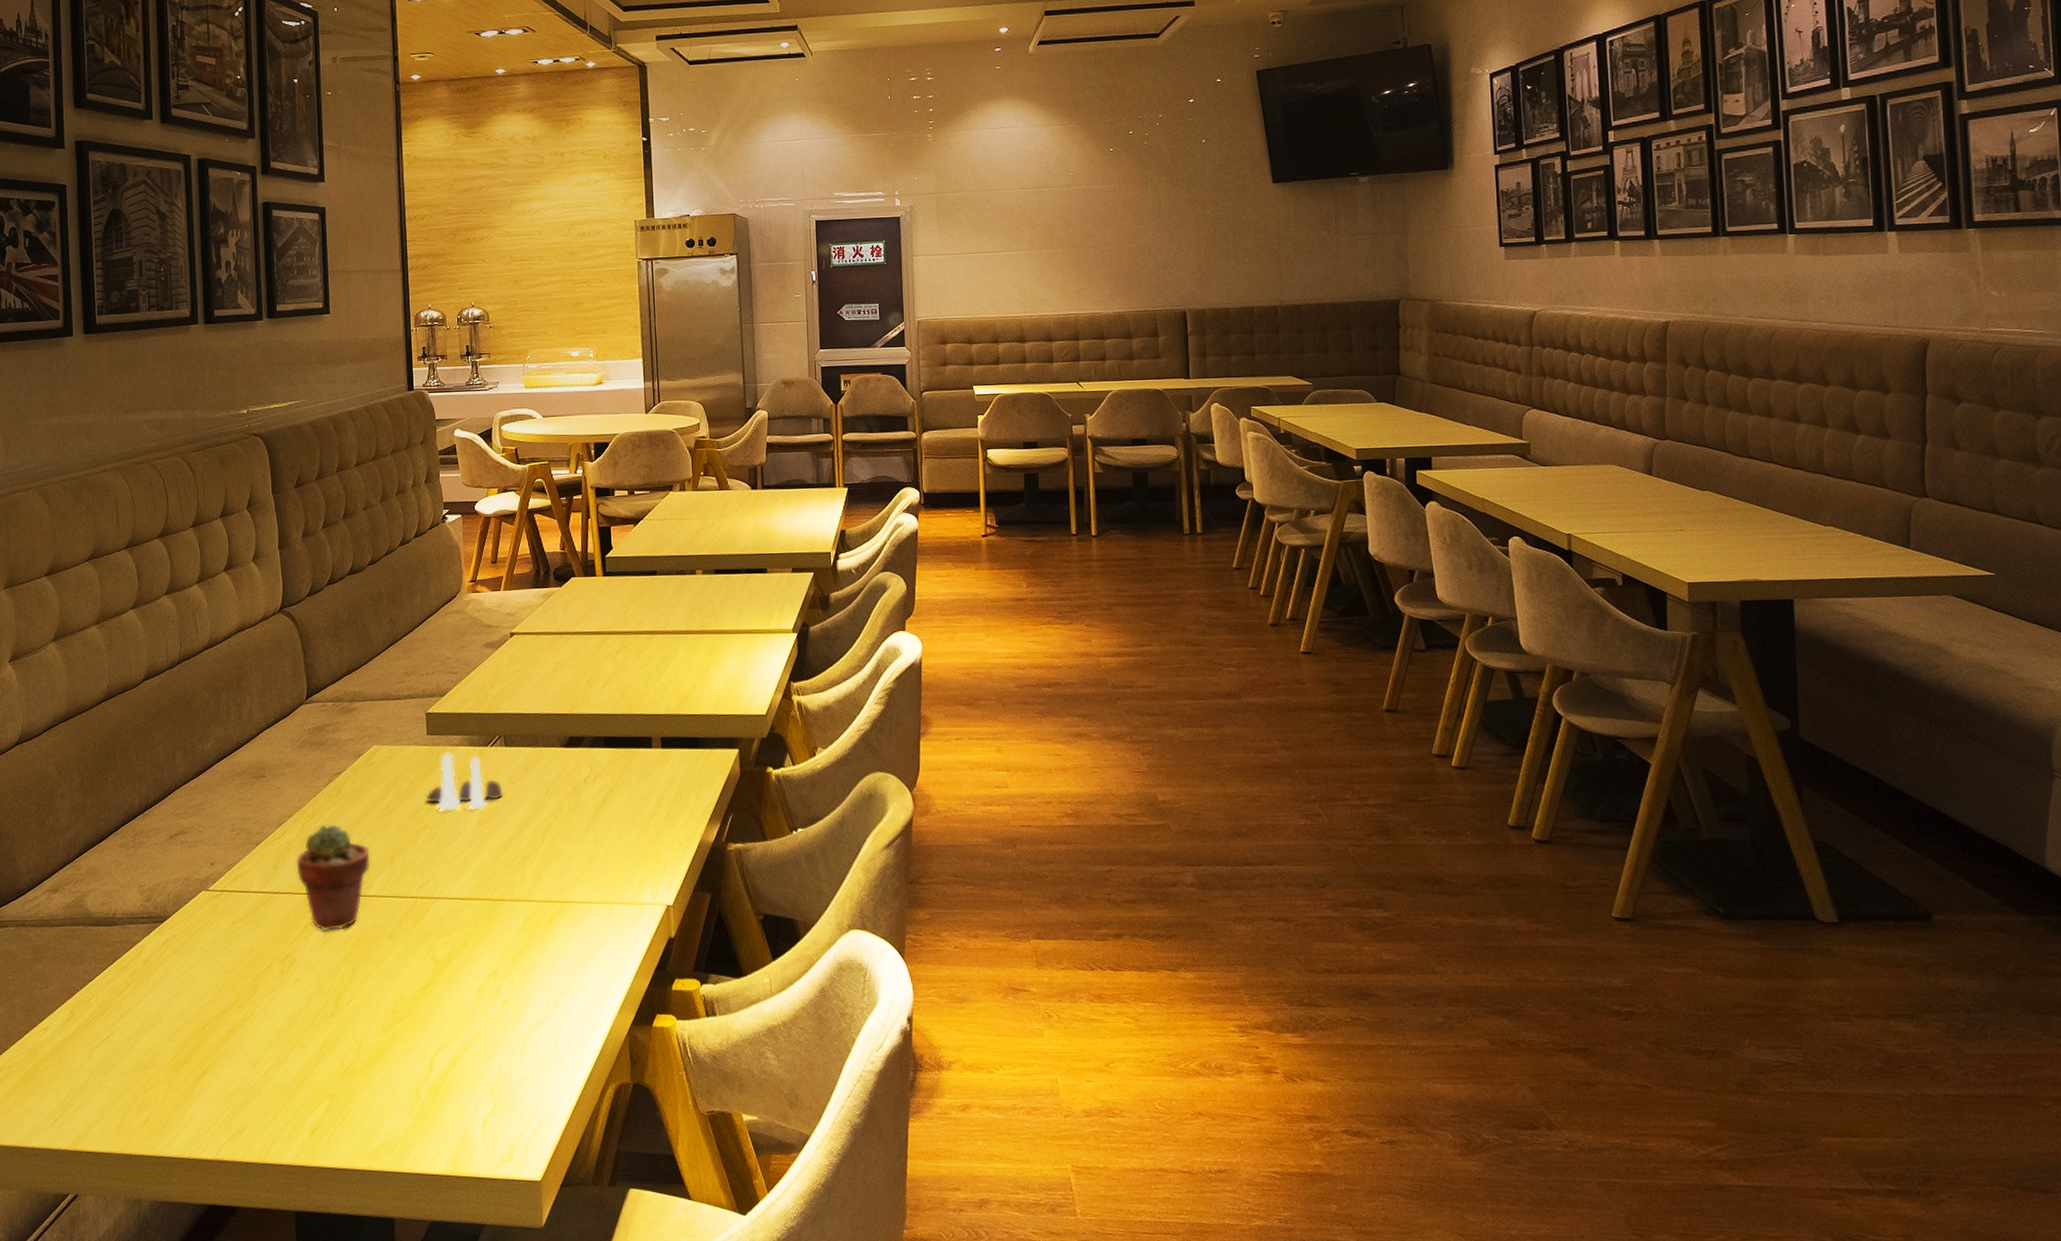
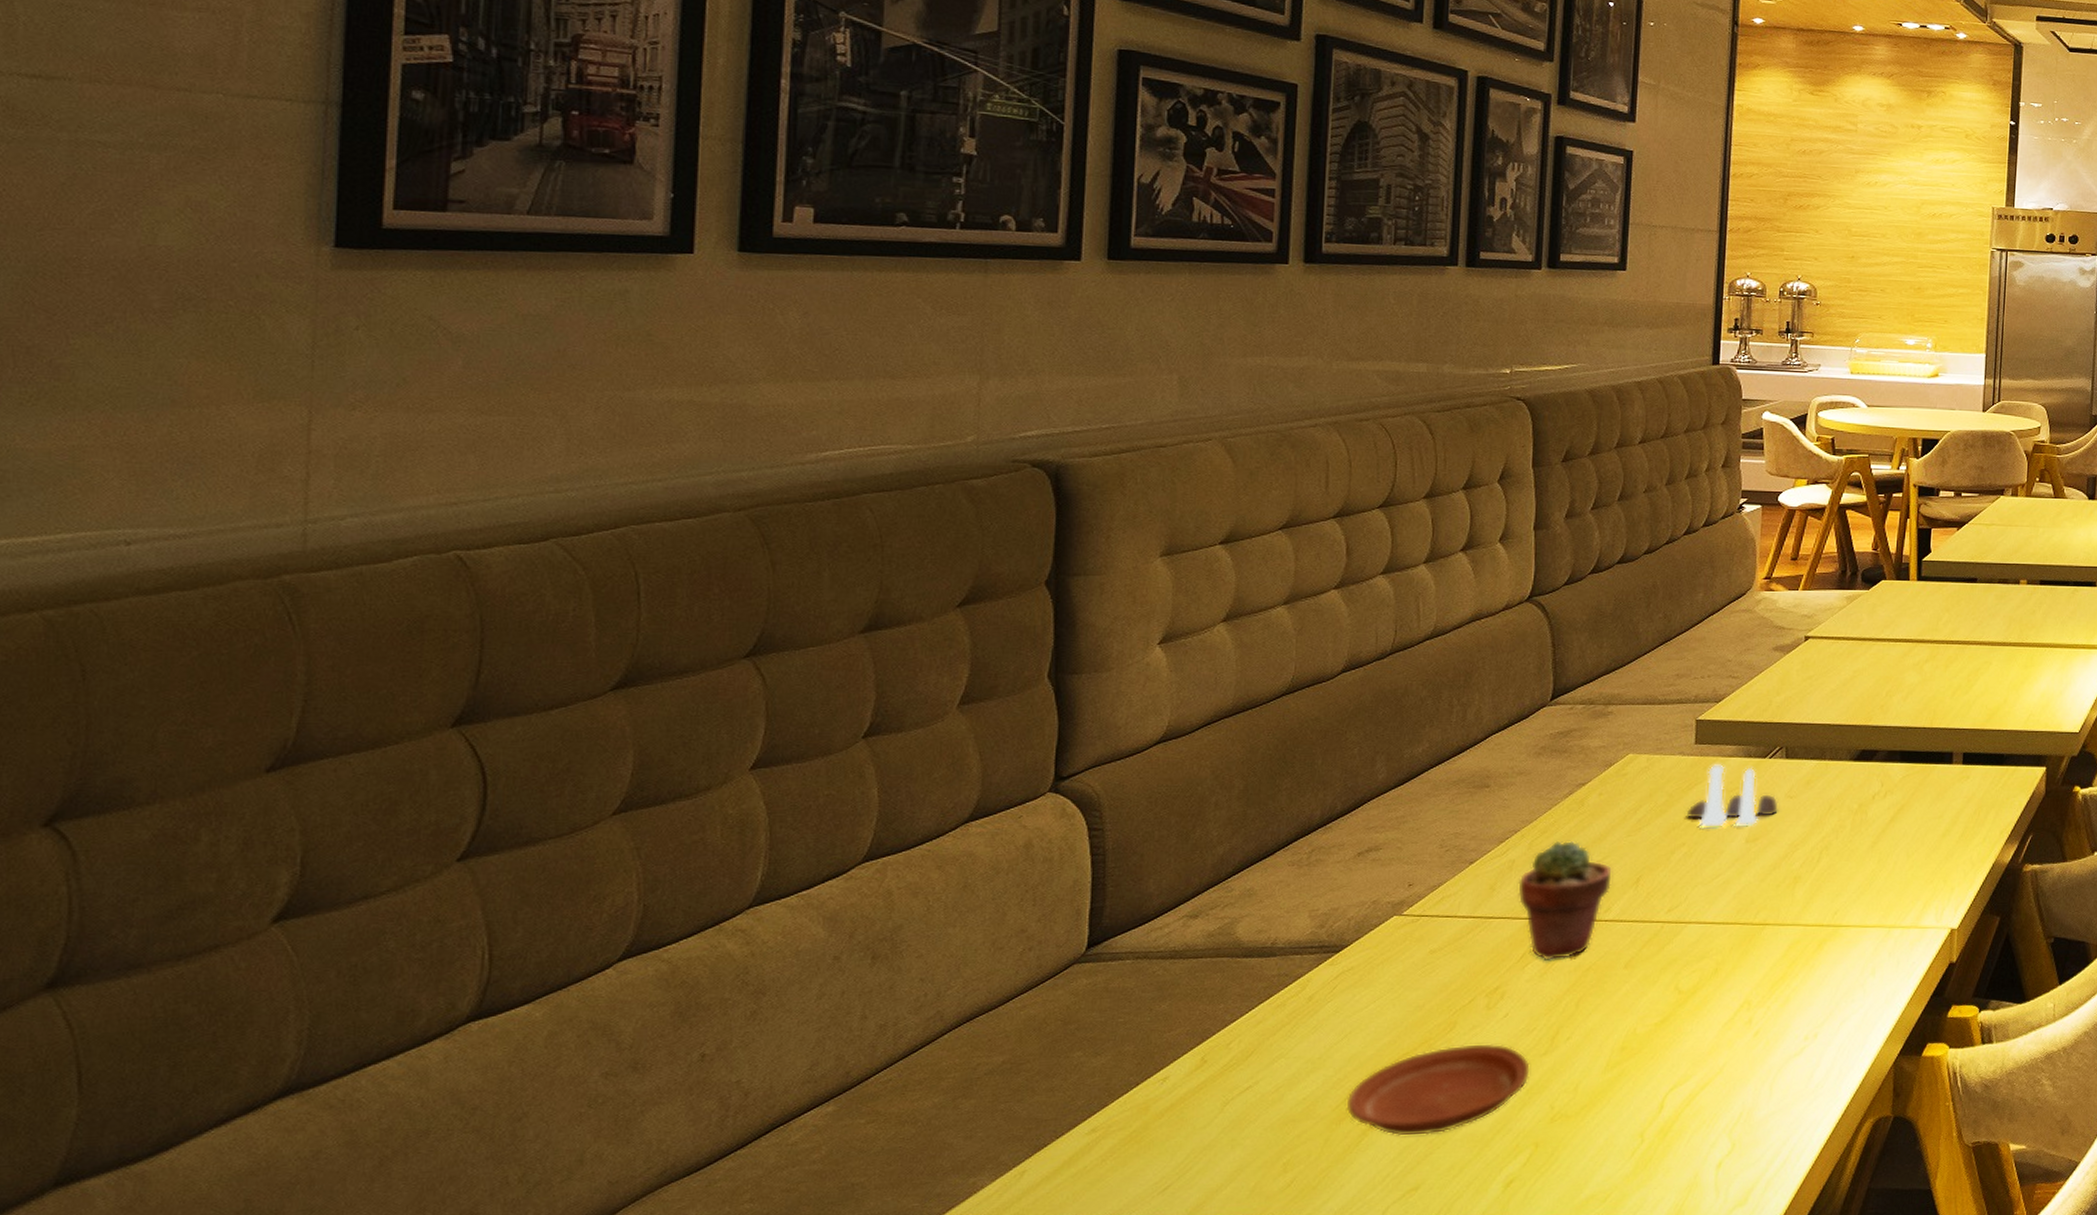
plate: none [181,1005,322,1085] -> present [1346,1043,1531,1136]

